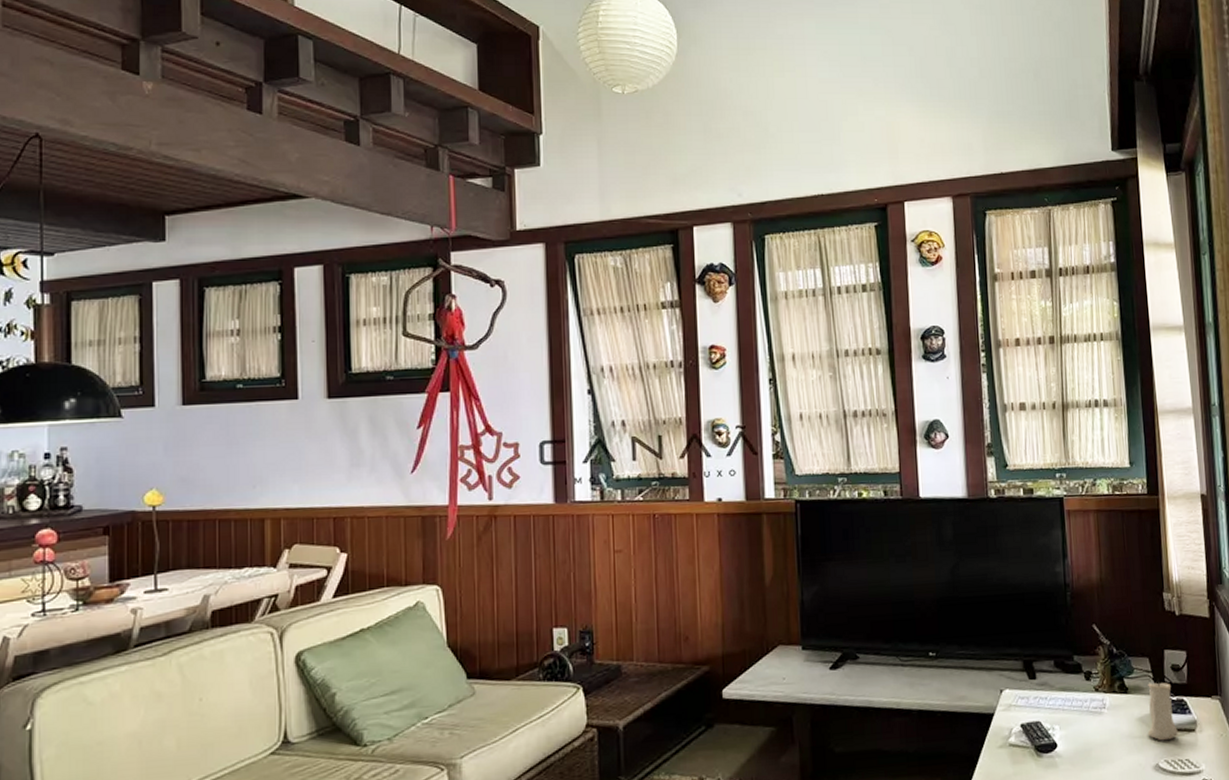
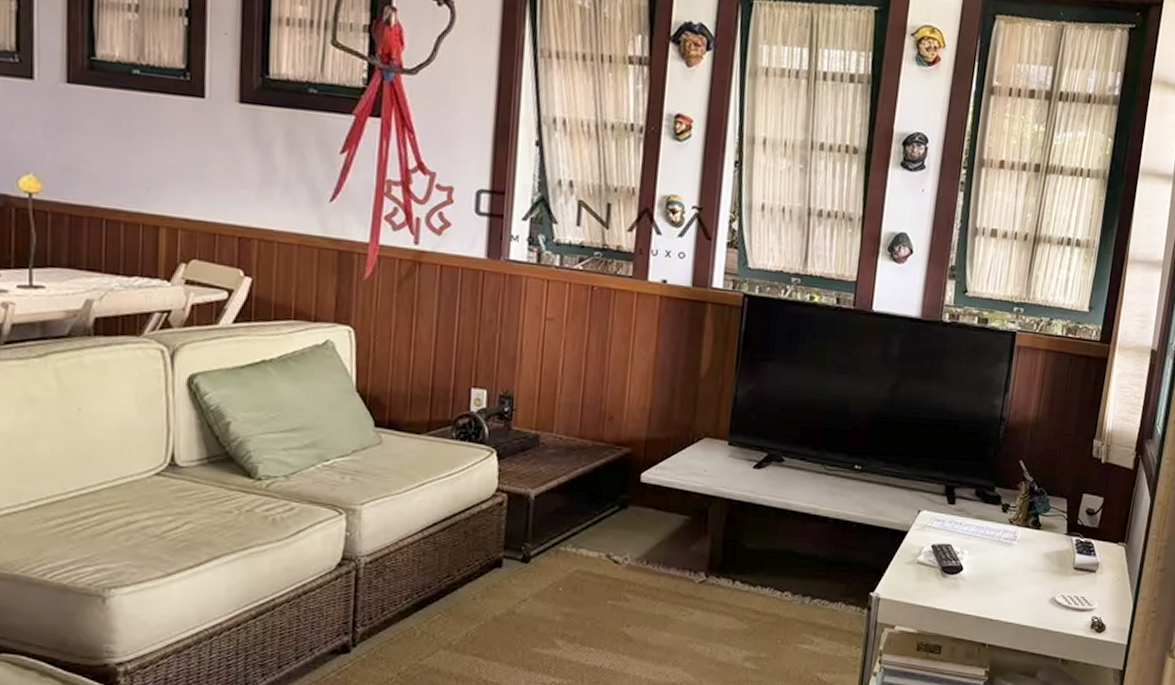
candle: present [1147,679,1178,741] -> none [1050,520,1083,578]

